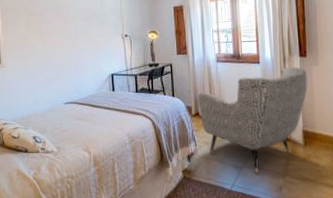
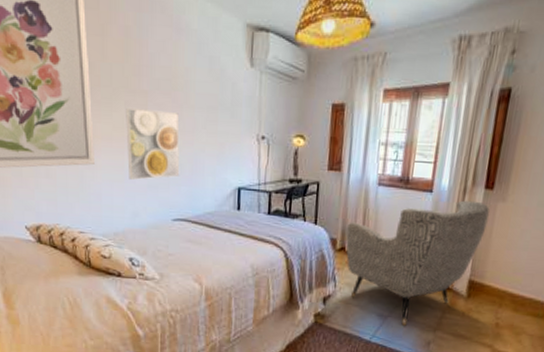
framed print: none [26,24,68,76] -> present [126,108,180,180]

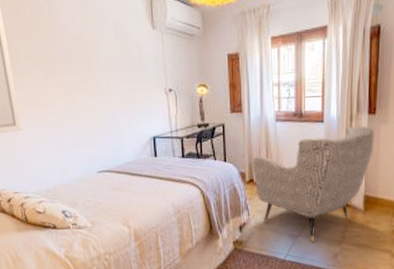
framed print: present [126,108,180,180] -> none [45,76,100,140]

